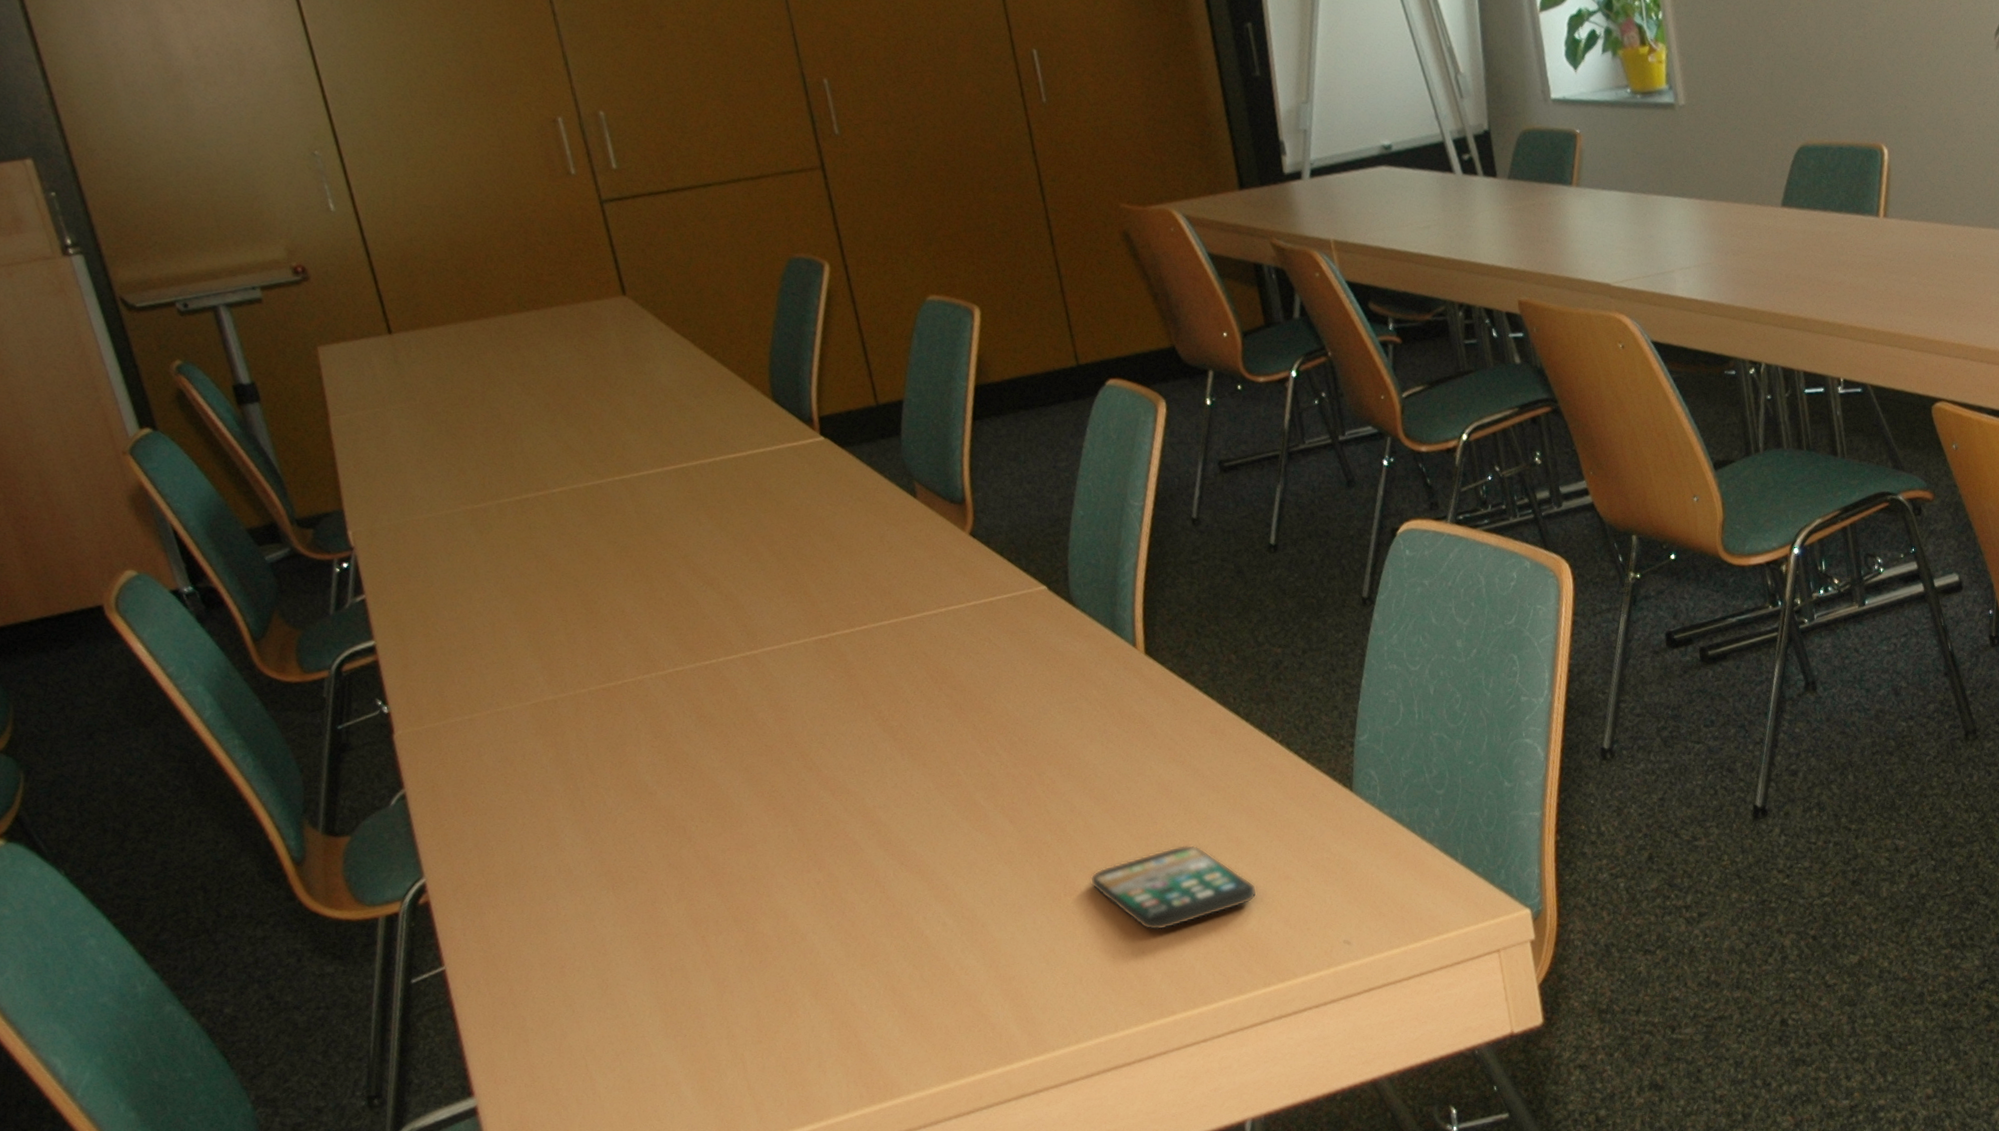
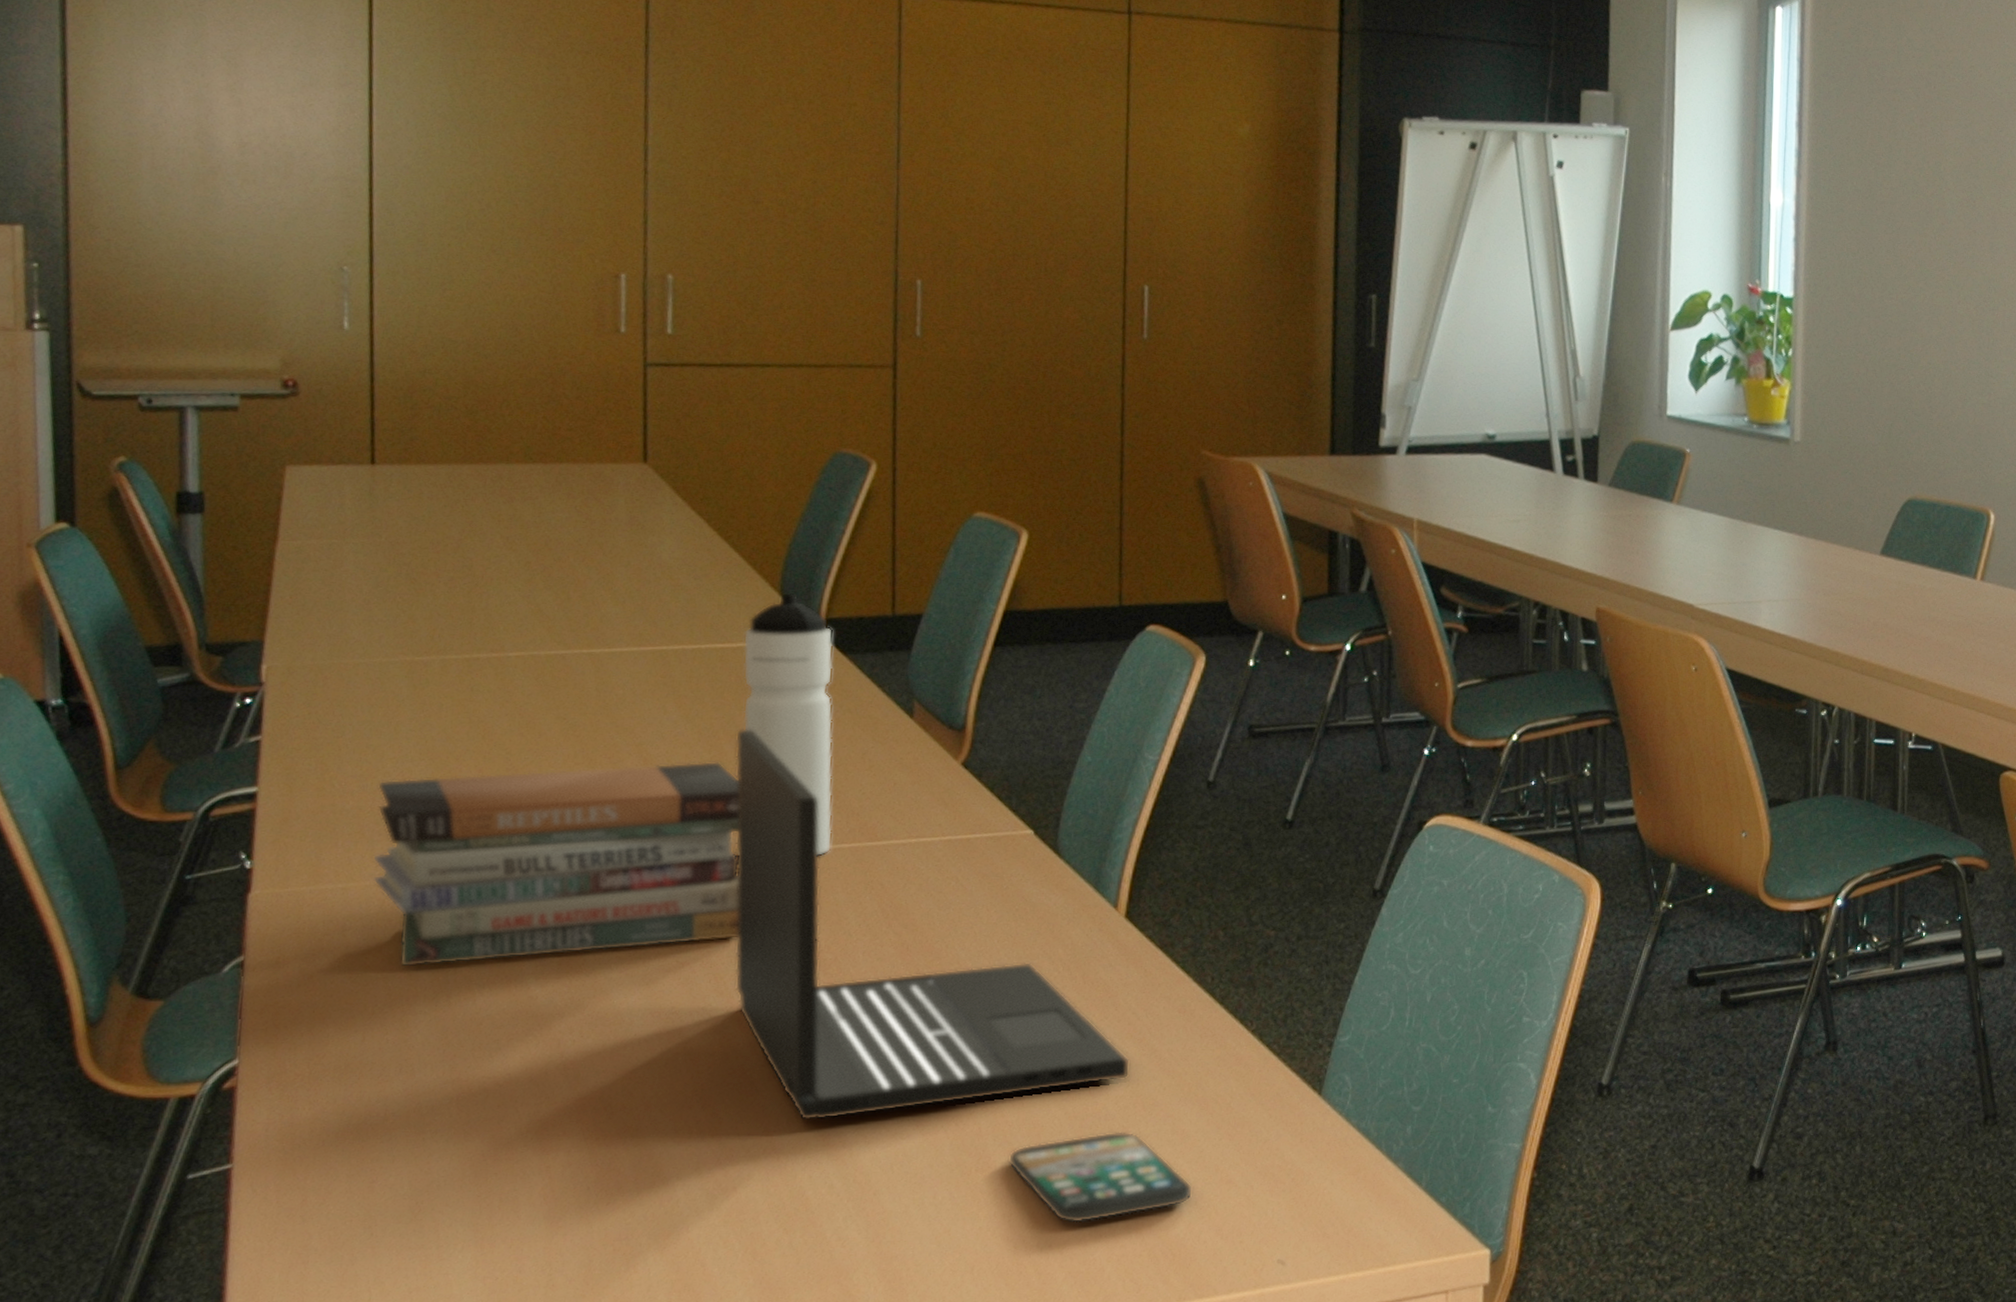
book stack: none [475,562,813,780] -> present [373,761,739,967]
water bottle: none [749,397,874,636] -> present [743,592,834,857]
laptop: none [765,529,1180,871] -> present [734,729,1131,1121]

